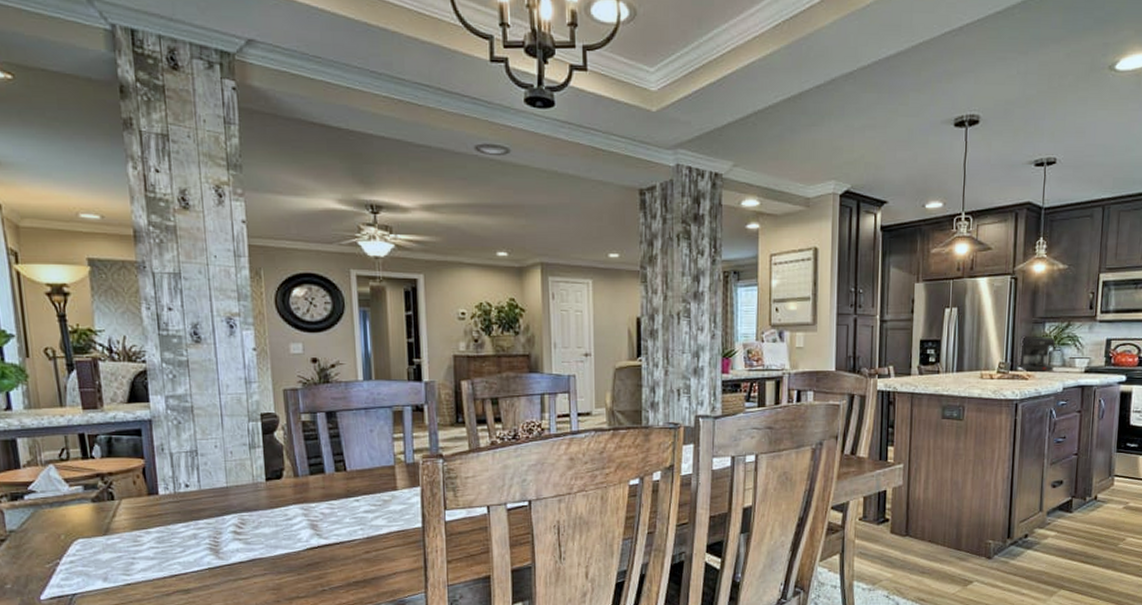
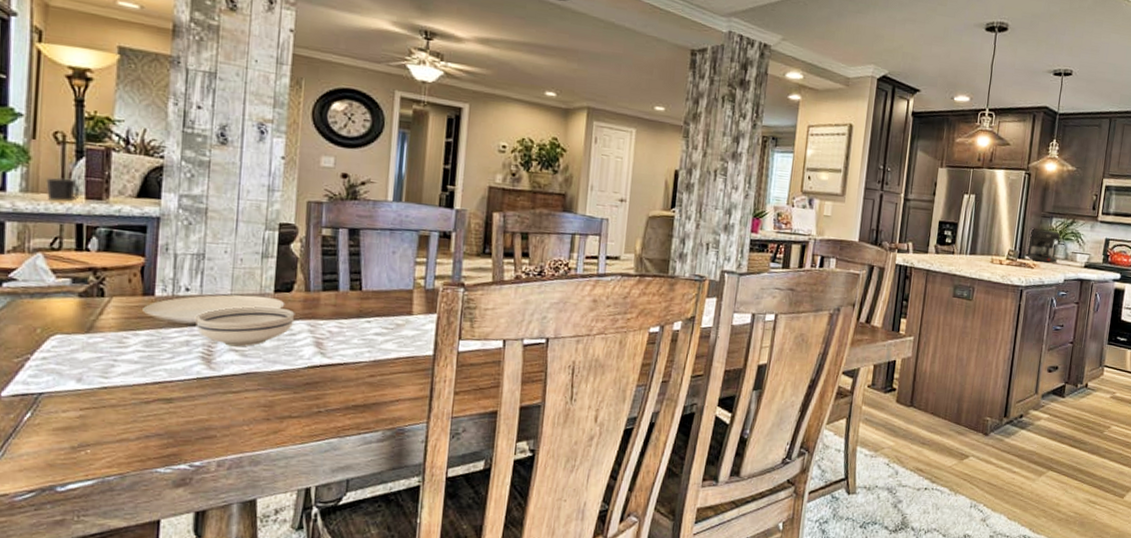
mug: none [45,391,77,415] -> present [45,178,80,203]
plate: none [150,485,278,518] -> present [143,294,285,324]
bowl: none [199,494,289,536] -> present [195,306,295,347]

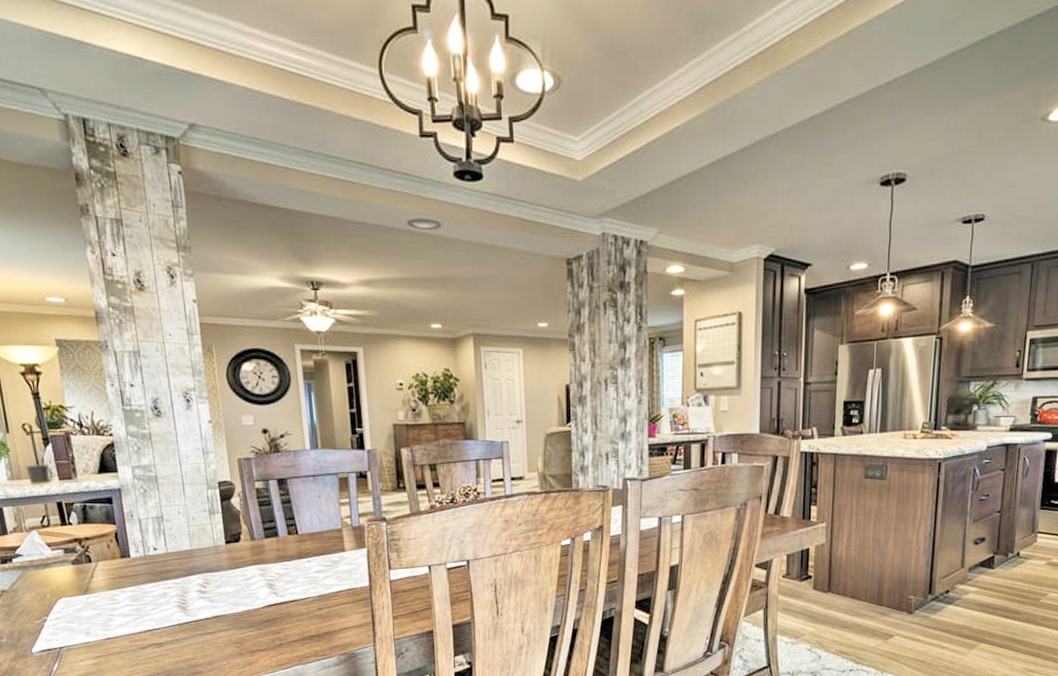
plate: present [143,294,285,324] -> none [123,548,237,579]
bowl: present [195,306,295,347] -> none [167,556,247,594]

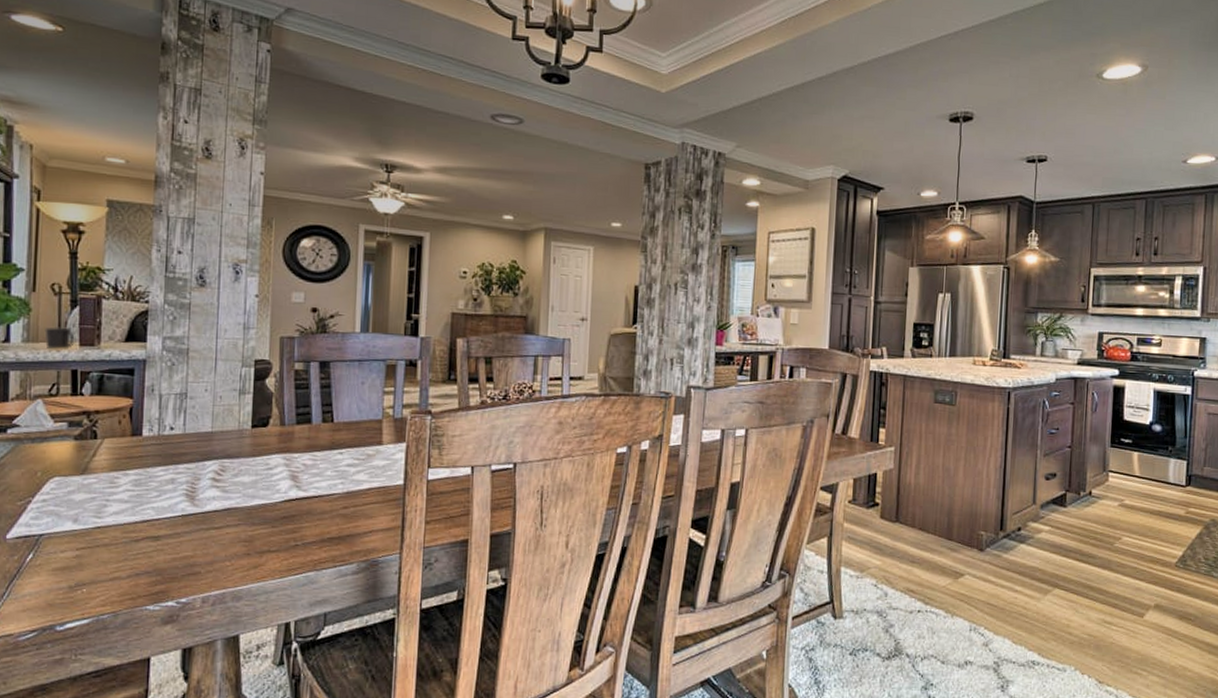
coffee maker: present [942,396,980,430] -> none [1011,325,1047,360]

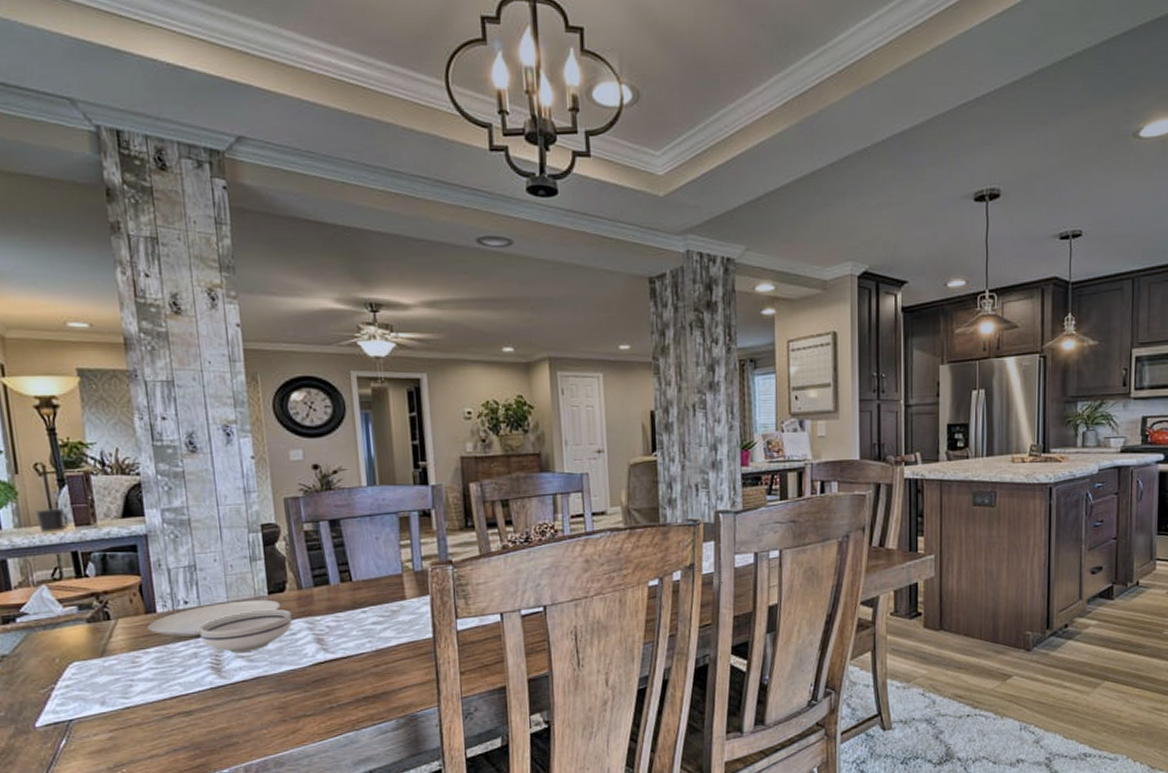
plate: none [132,431,262,462] -> present [148,599,281,637]
bowl: none [180,442,271,483] -> present [199,608,293,653]

